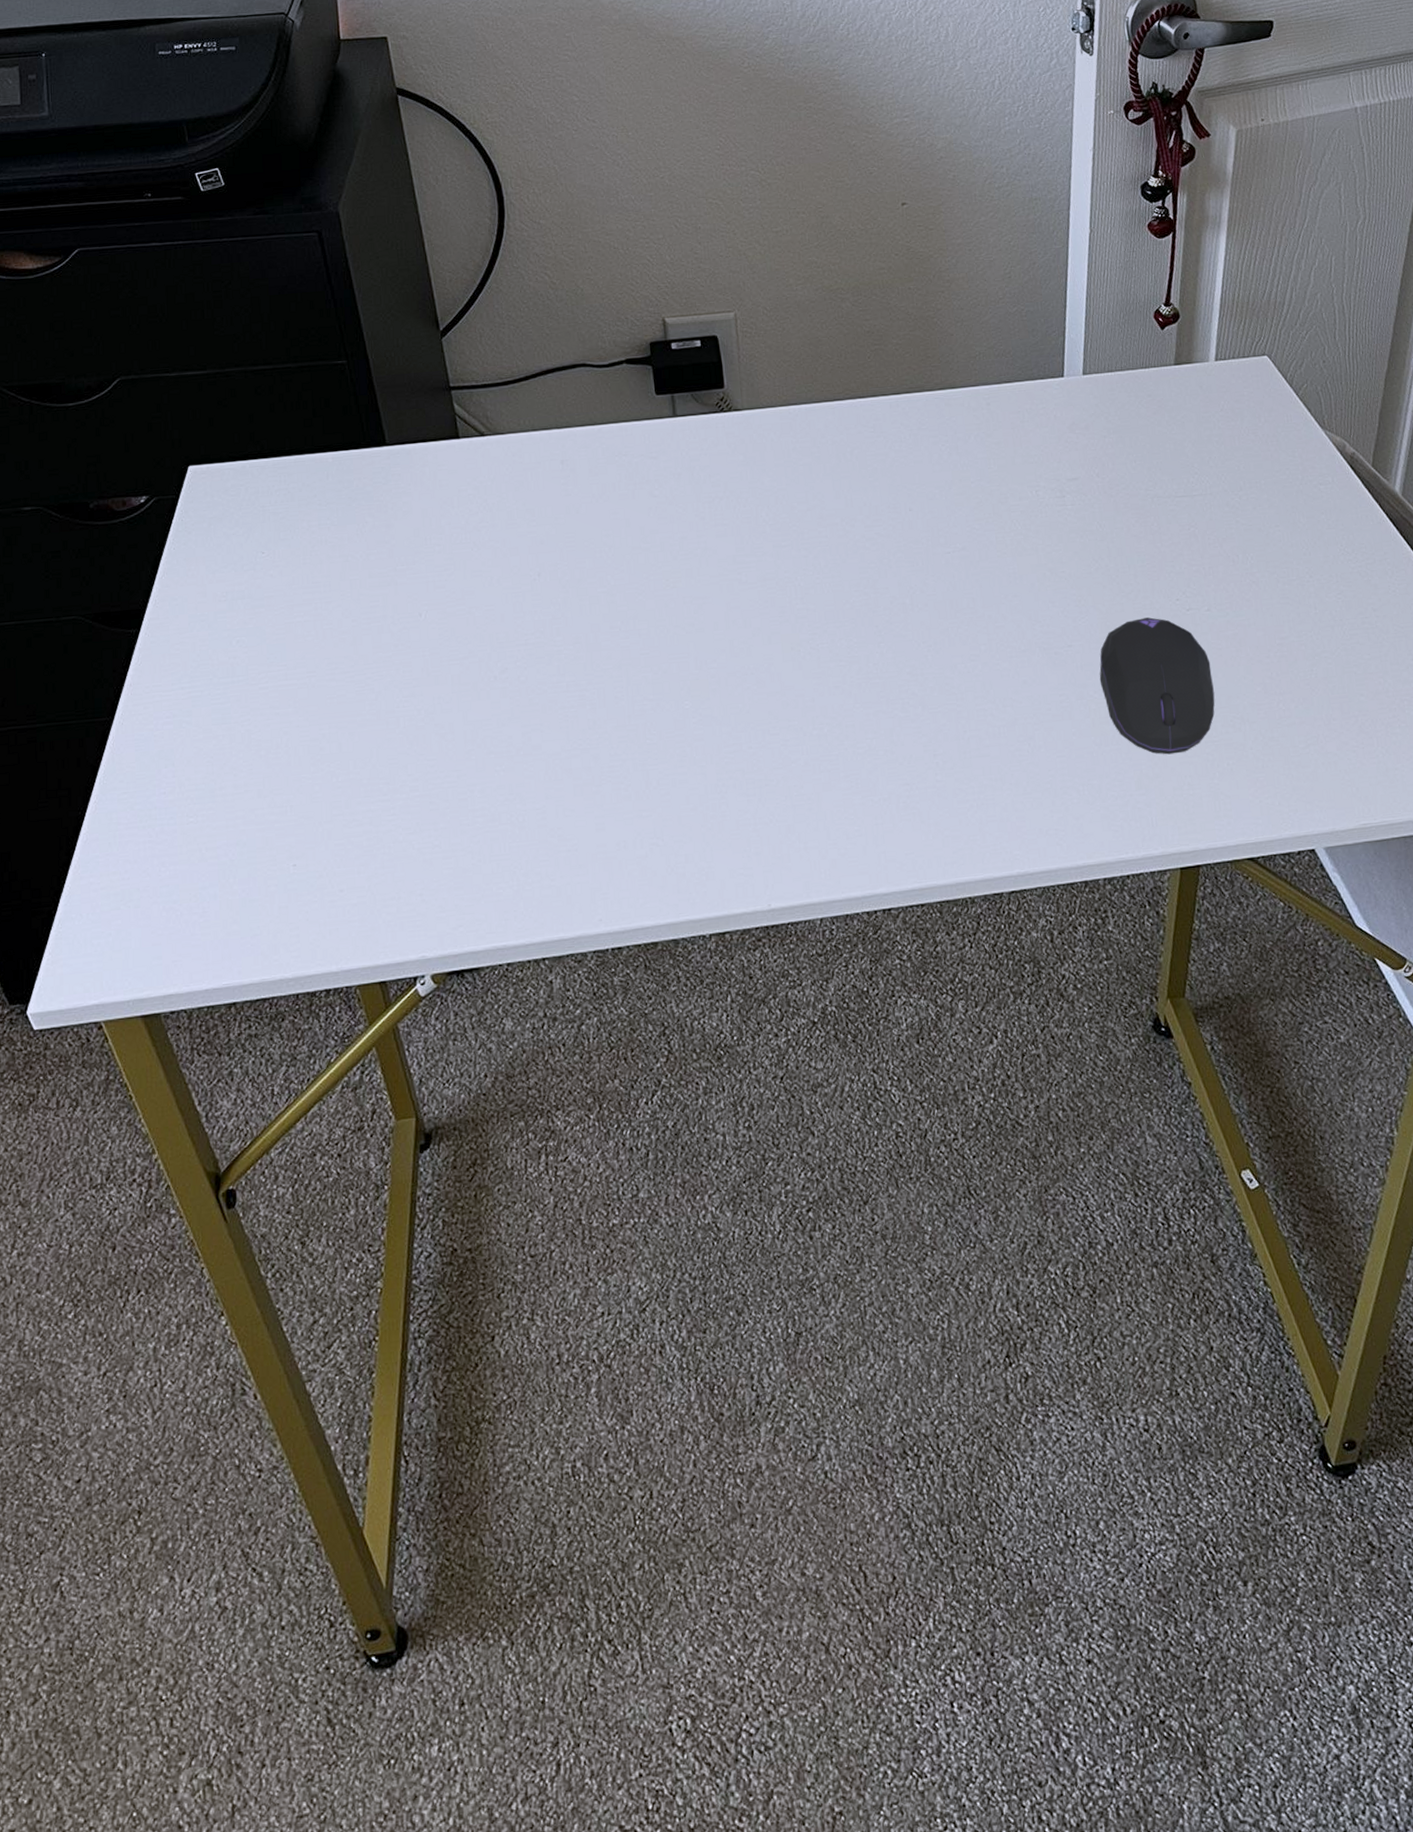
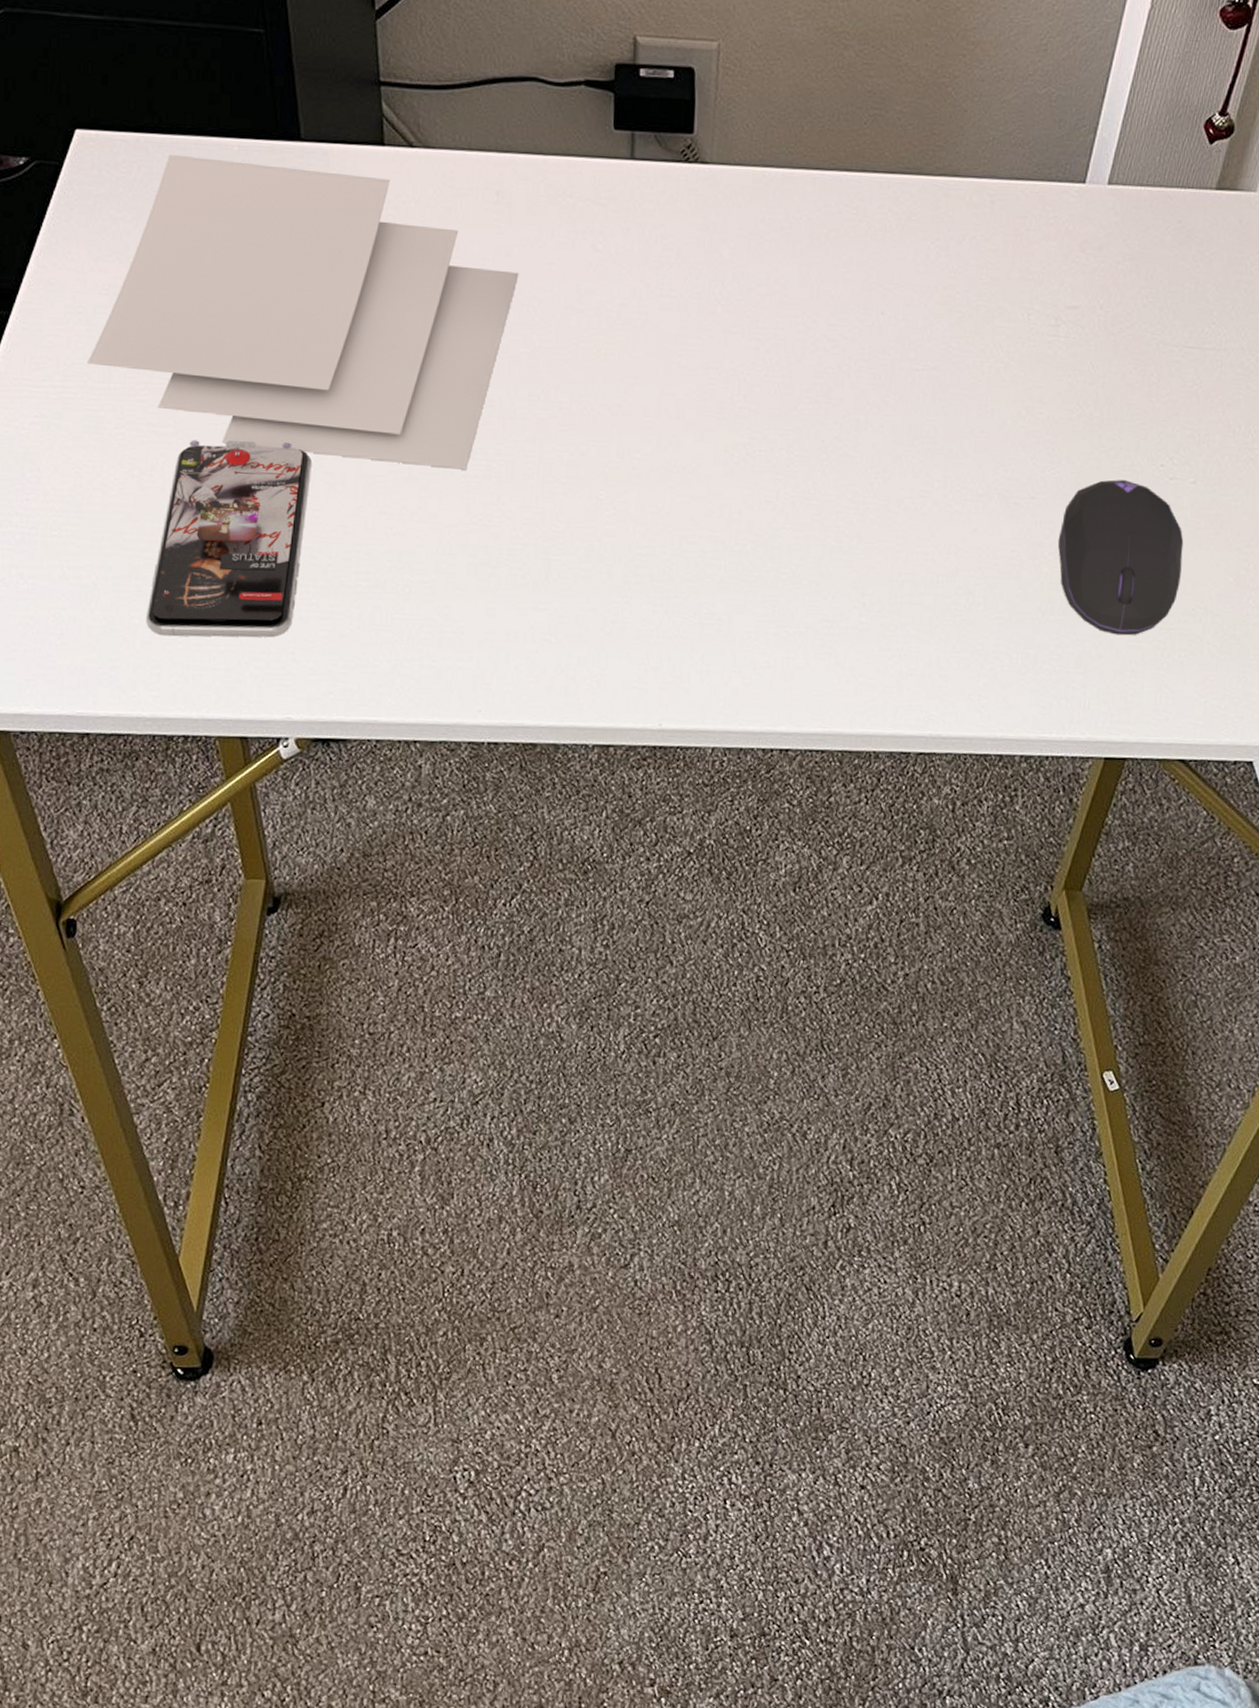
papers: none [212,465,589,714] -> present [87,154,519,470]
smartphone: none [281,703,423,899] -> present [145,440,312,638]

